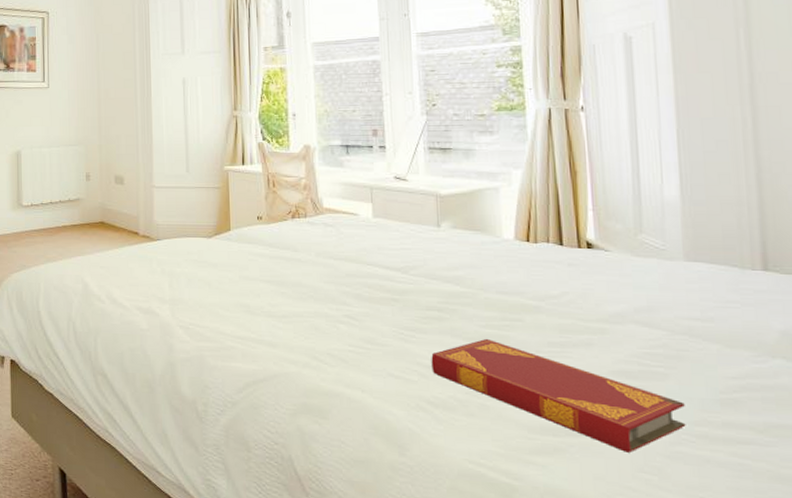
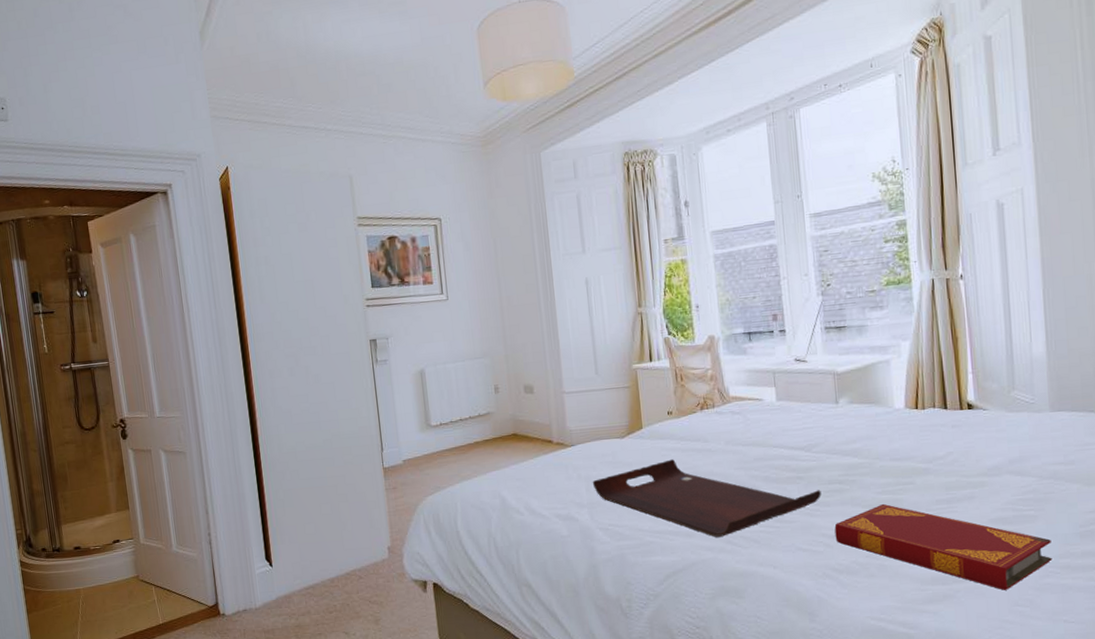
serving tray: none [175,265,418,351] -> present [592,459,821,537]

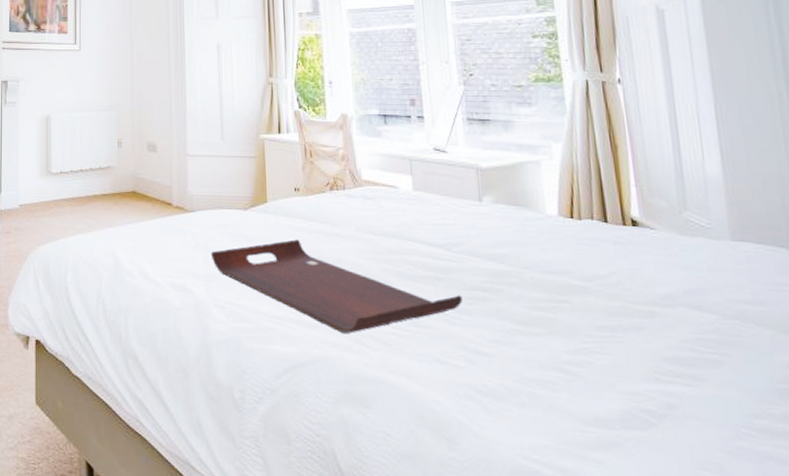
hardback book: present [834,503,1052,590] -> none [478,321,745,448]

